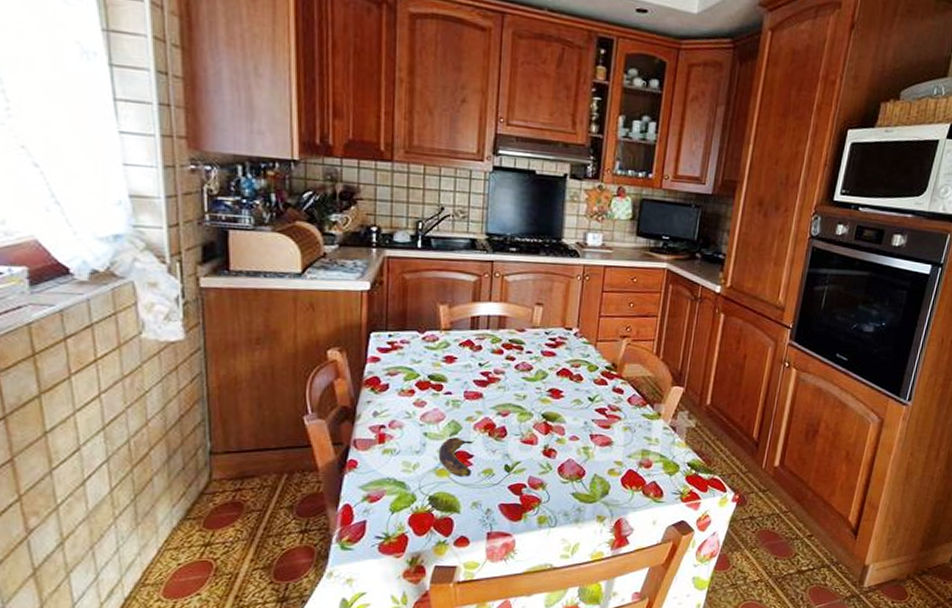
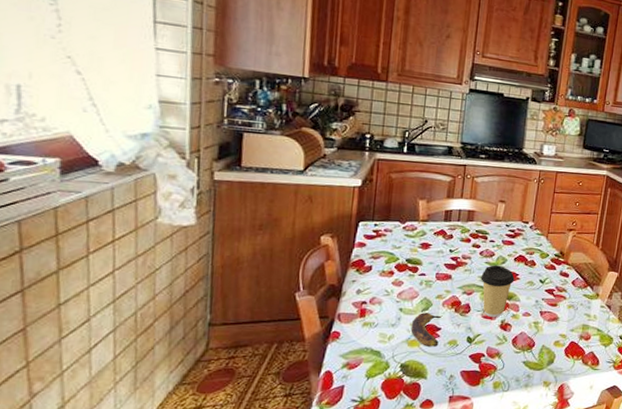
coffee cup: none [517,380,558,443] -> present [480,265,515,318]

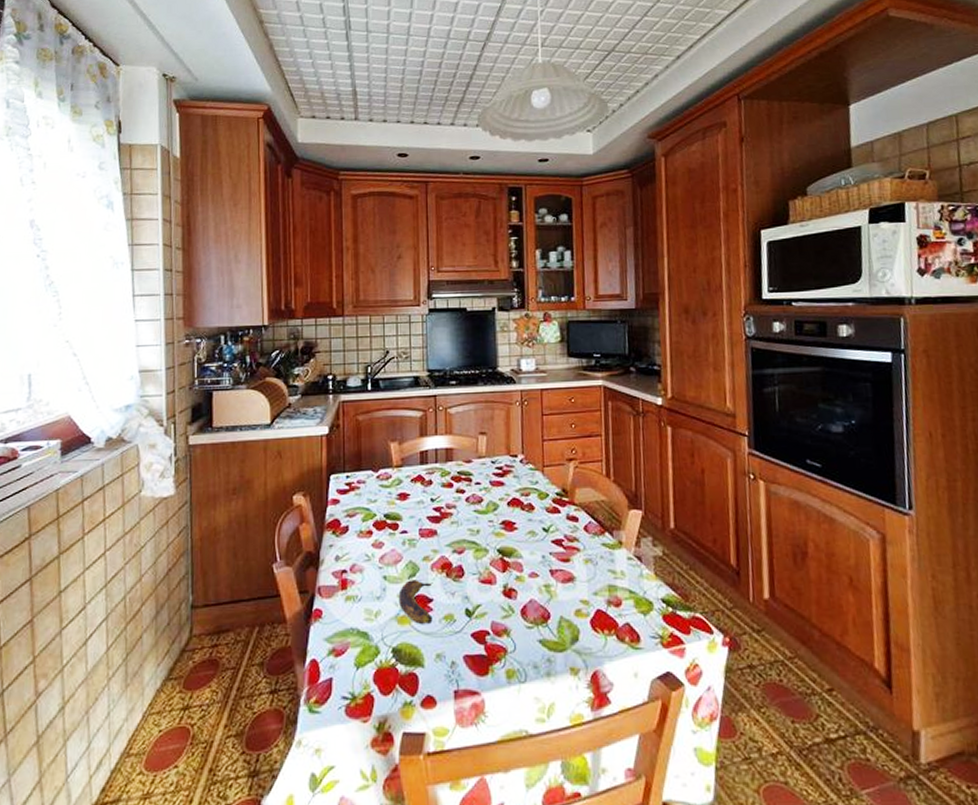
coffee cup: present [480,265,515,318] -> none [471,513,512,582]

